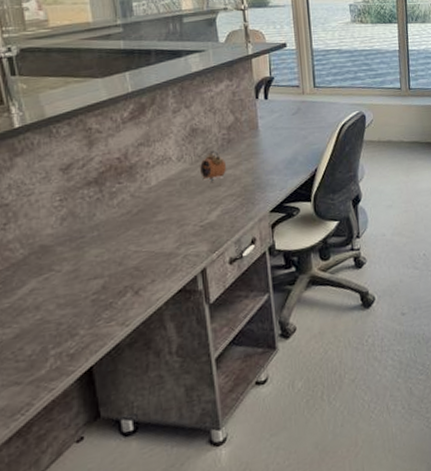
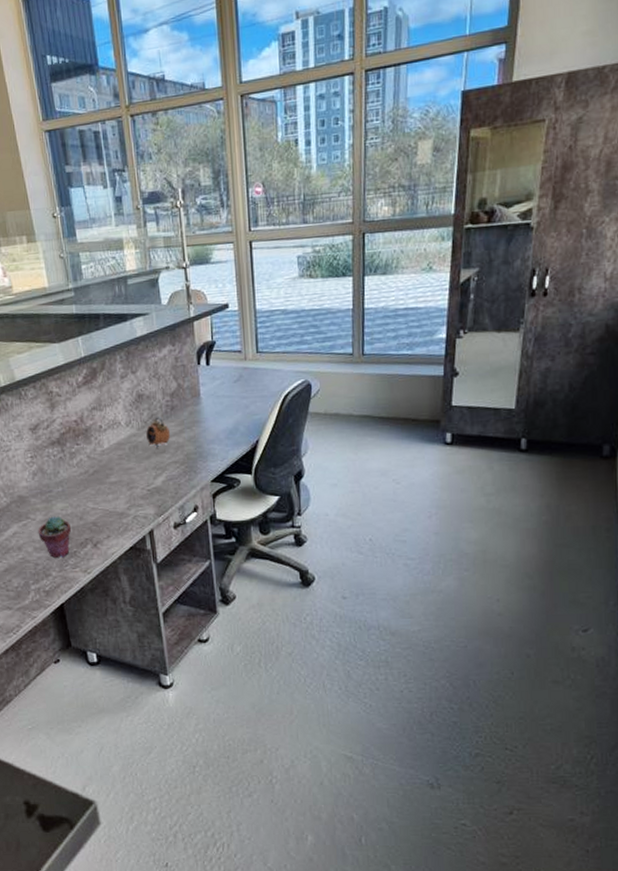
potted succulent: none [63,264,107,313] -> present [38,516,71,558]

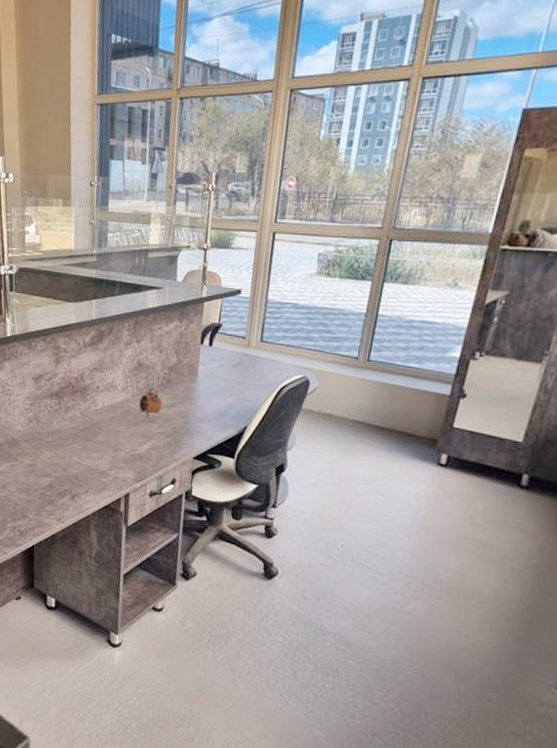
potted succulent: present [38,516,71,558] -> none [23,462,54,503]

